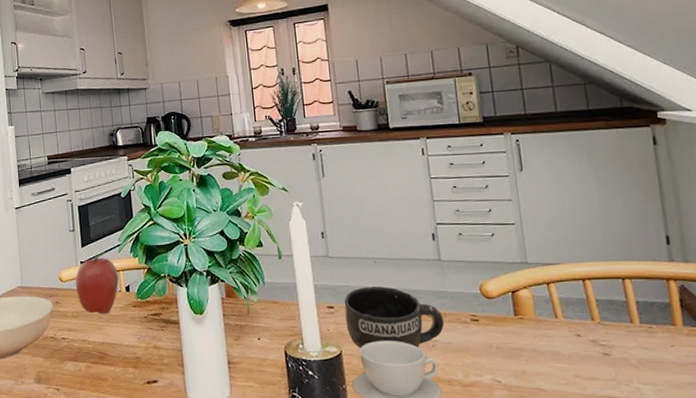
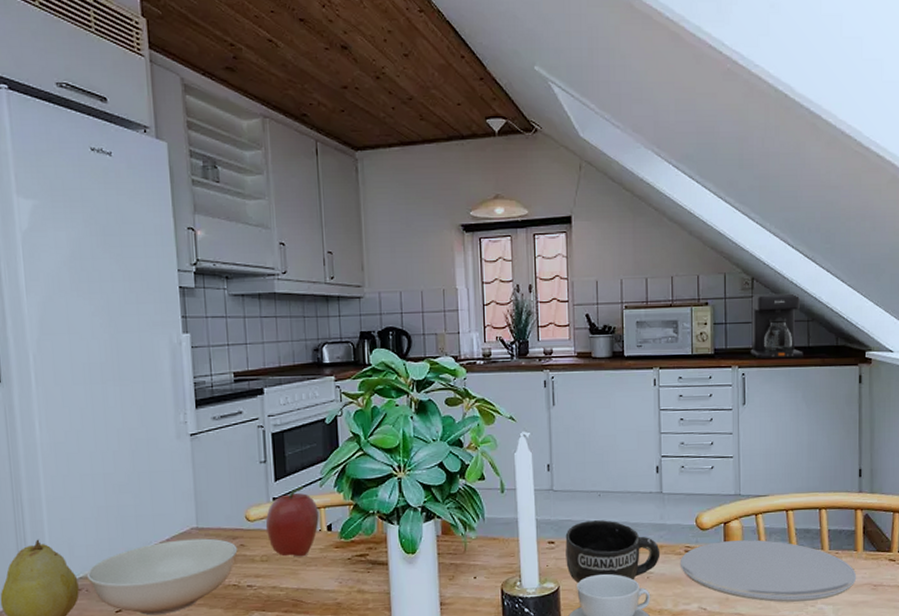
plate: none [466,310,679,380] -> present [679,540,857,603]
coffee maker: none [518,58,584,125] -> present [750,293,803,360]

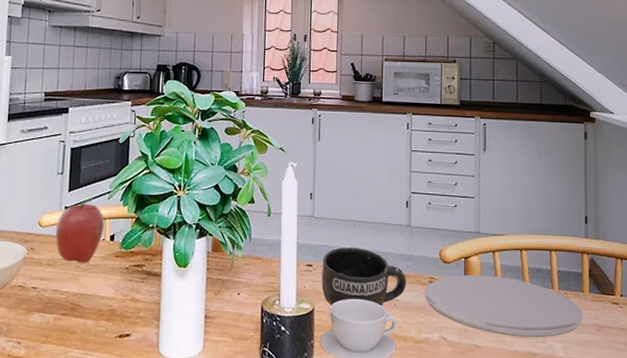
coffee maker: present [750,293,803,360] -> none [491,56,537,114]

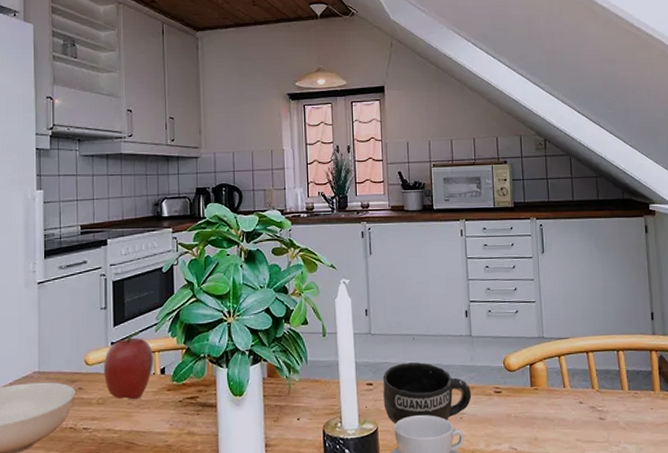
plate: present [424,275,584,338] -> none [490,380,656,442]

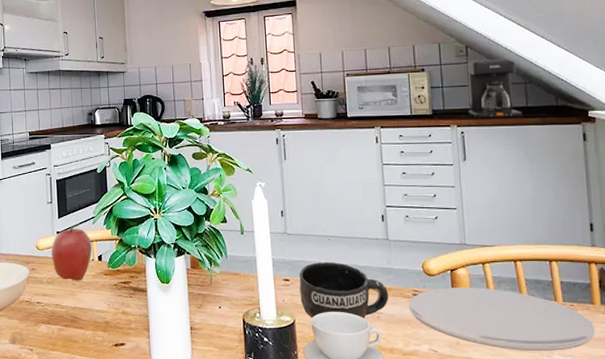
plate: none [490,380,656,442] -> present [408,288,596,352]
coffee maker: none [545,152,594,212] -> present [466,58,522,119]

